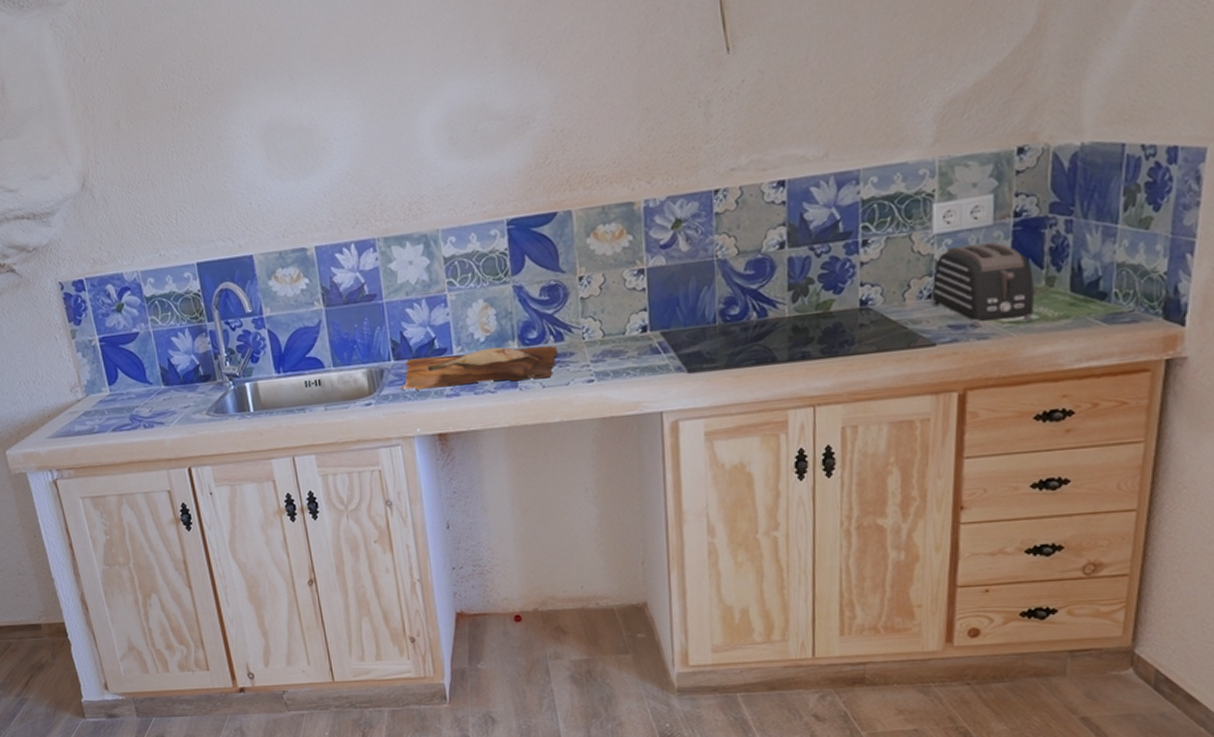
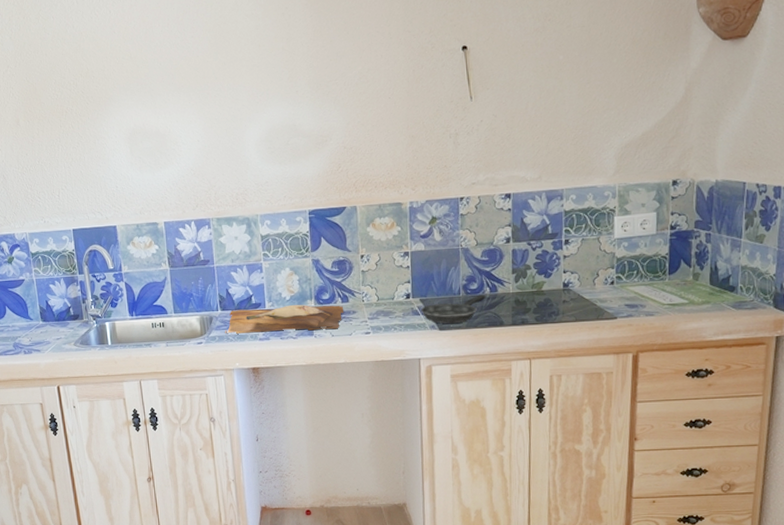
frying pan: none [661,321,752,364] -> present [420,294,486,324]
toaster: present [931,241,1034,327] -> none [613,246,685,306]

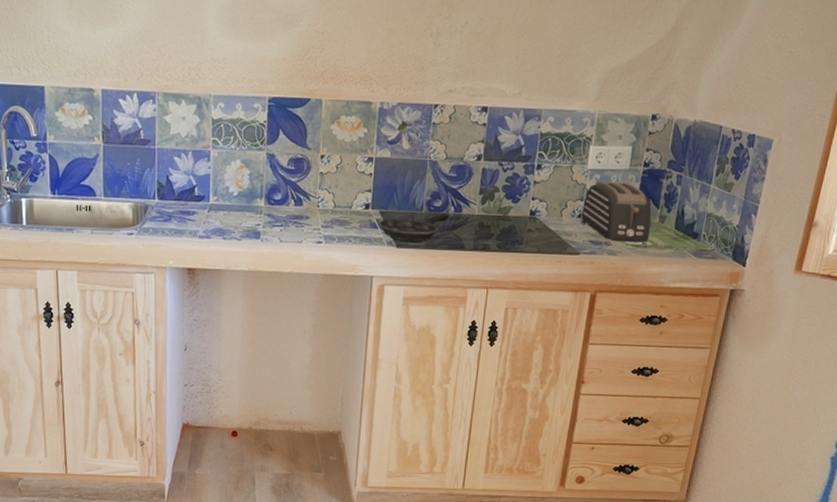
cutting board: present [225,304,344,334] -> none [161,200,297,235]
toaster: none [613,246,685,306] -> present [580,181,652,246]

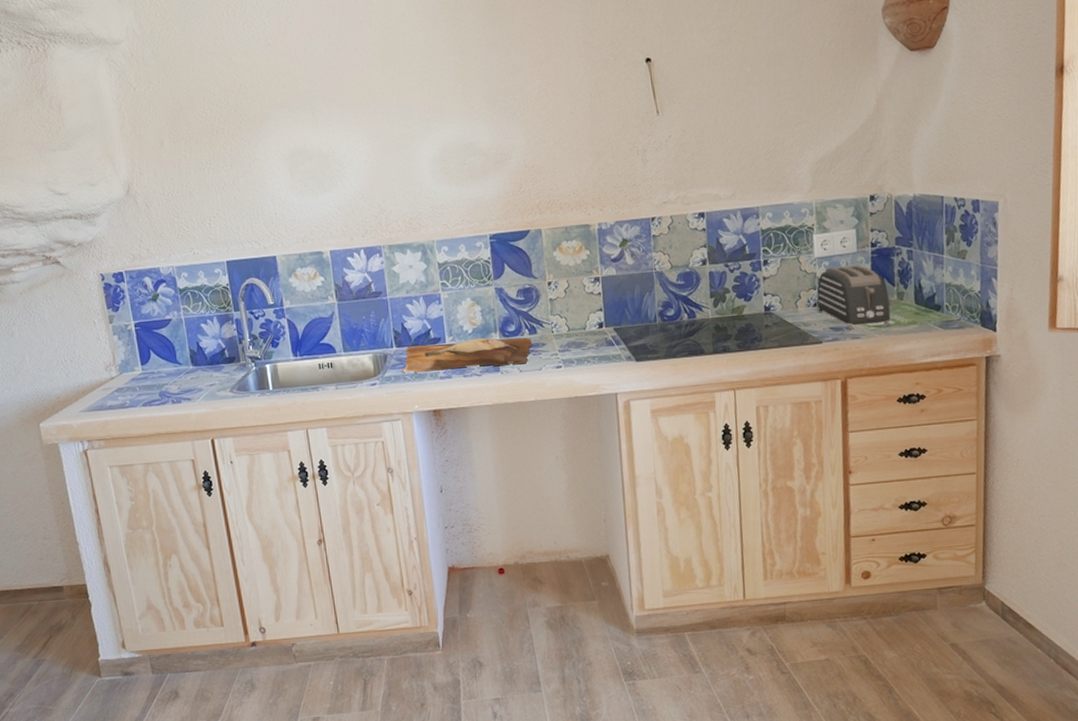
cutting board: none [161,200,297,235] -> present [401,337,533,373]
frying pan: present [378,213,450,242] -> none [614,321,684,355]

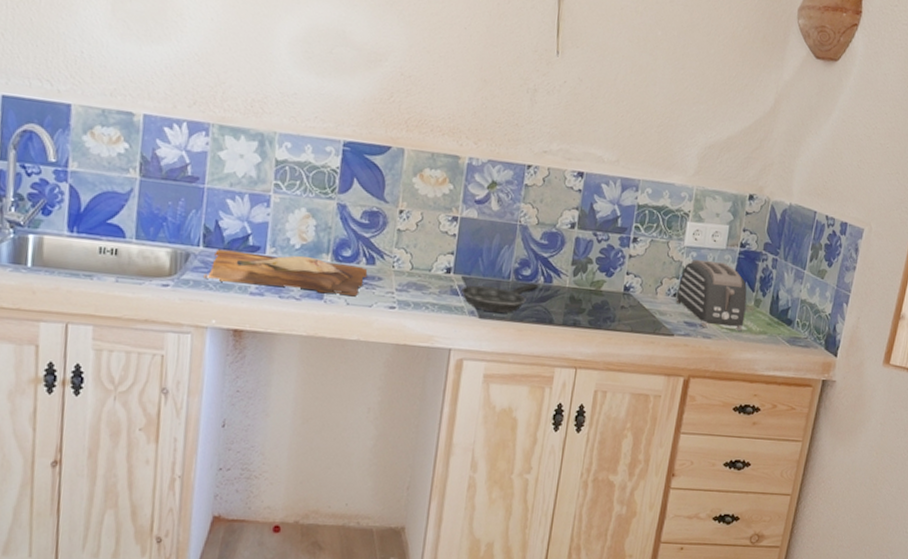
frying pan: none [614,321,684,355] -> present [460,283,539,313]

